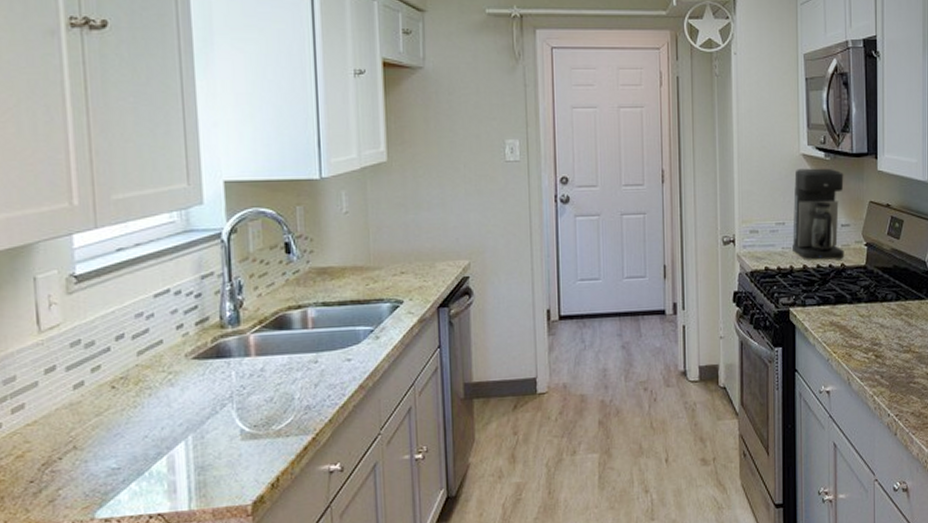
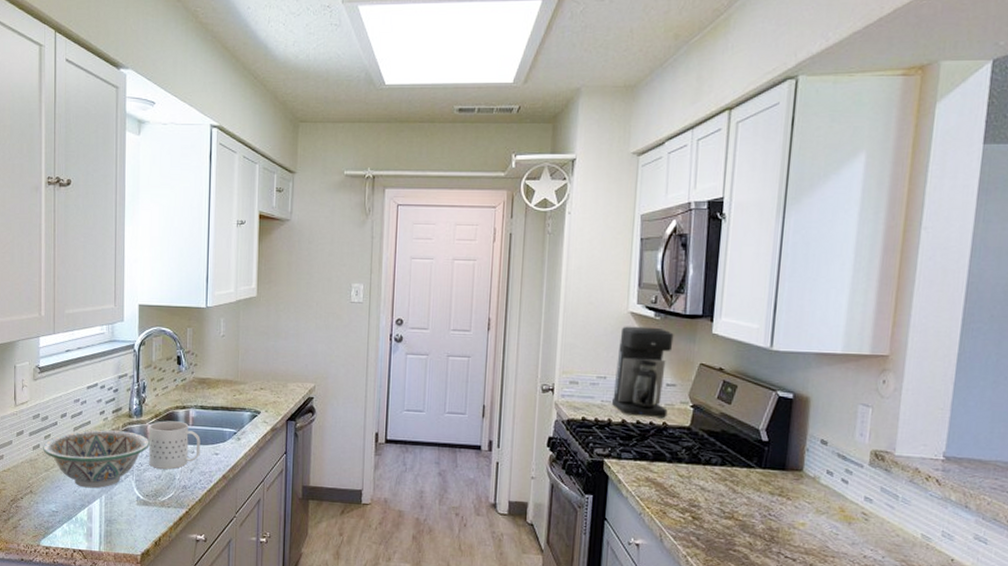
decorative bowl: none [89,346,255,430] -> present [43,430,151,489]
mug: none [250,325,326,389] -> present [148,420,201,469]

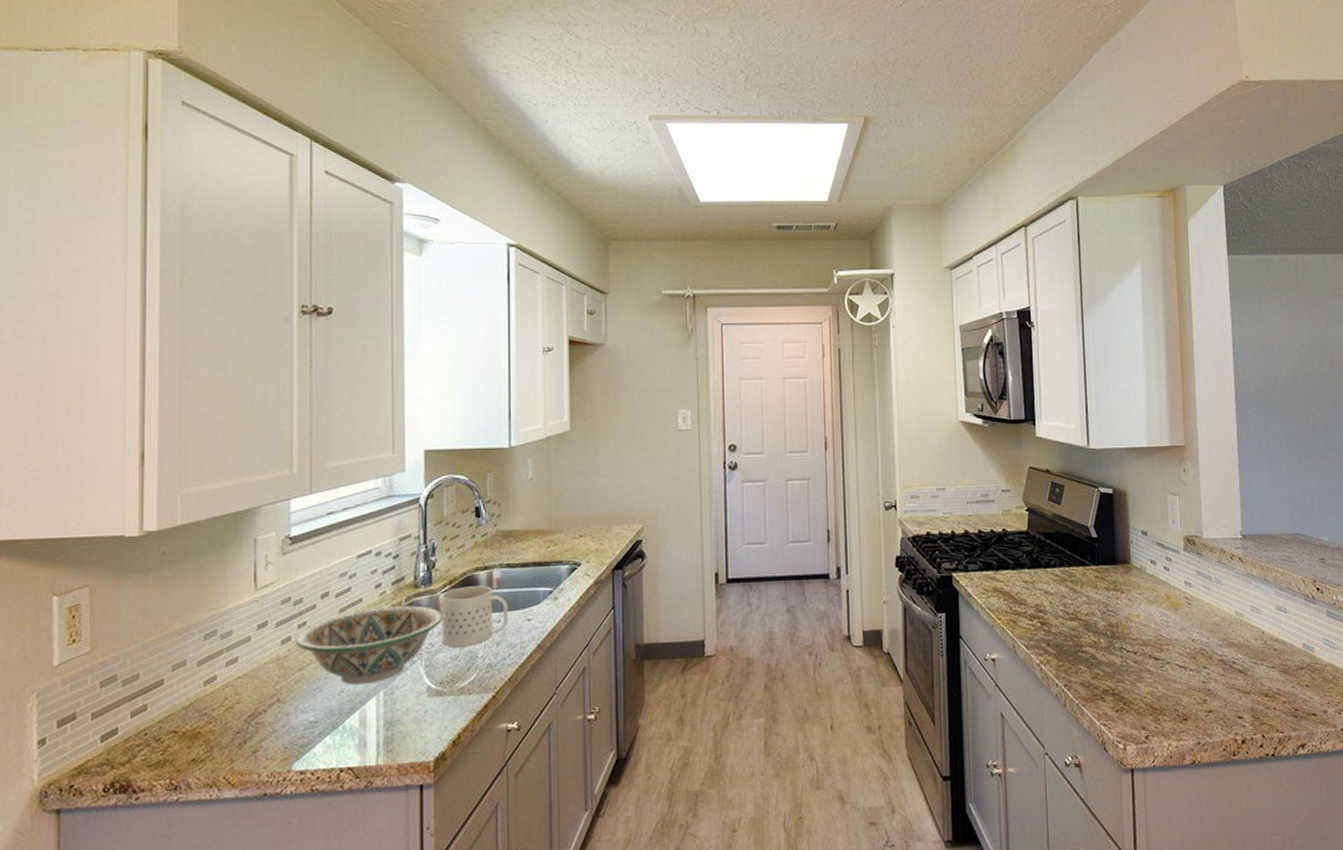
coffee maker: present [612,326,674,418] -> none [953,434,1006,526]

